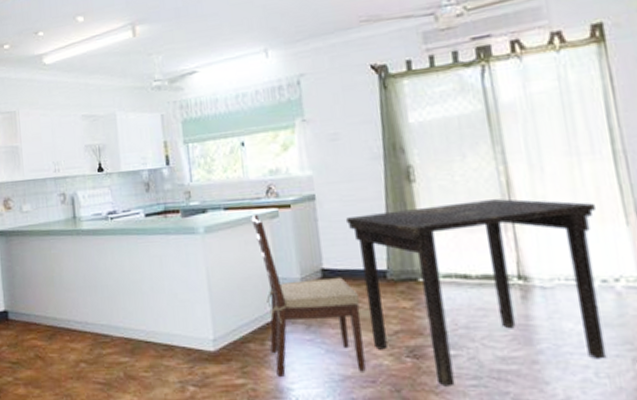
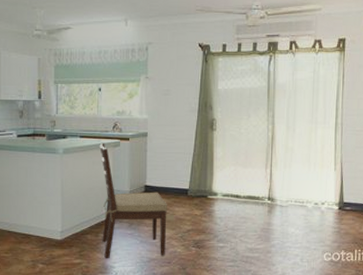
dining table: present [346,199,607,386] -> none [167,147,320,266]

